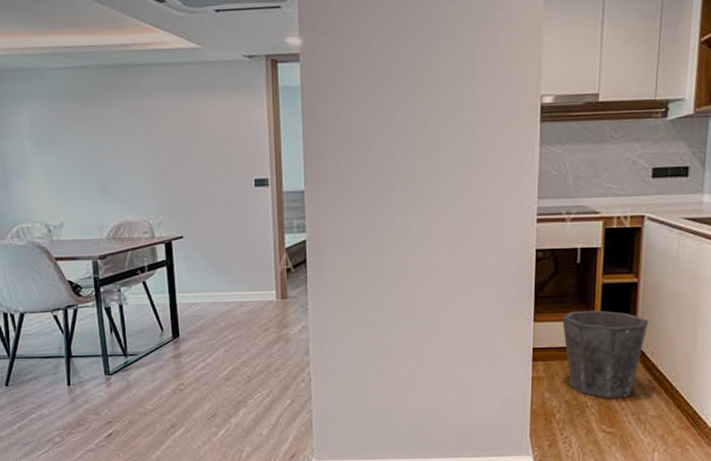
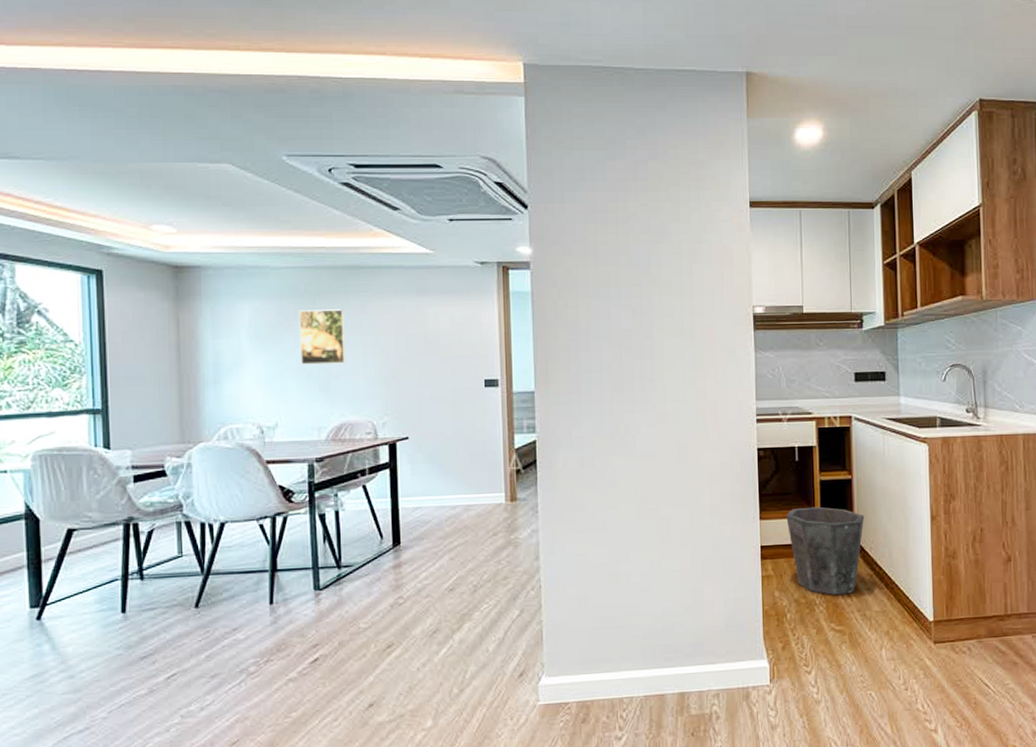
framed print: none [74,109,121,166] -> present [298,309,346,365]

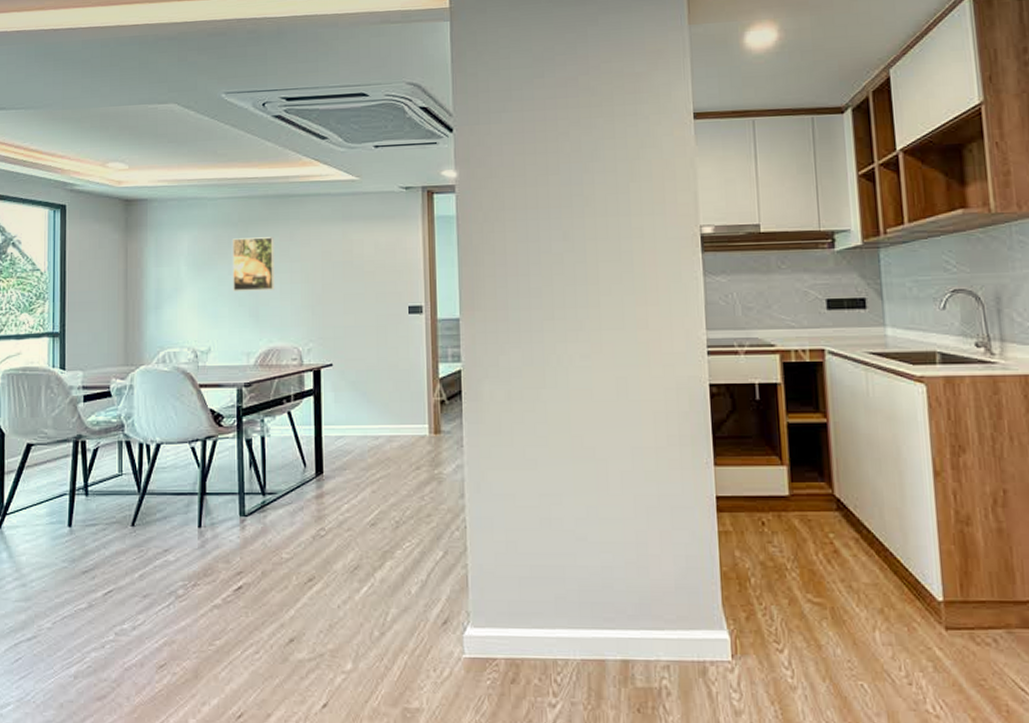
waste bin: present [786,506,865,595] -> none [746,453,846,560]

